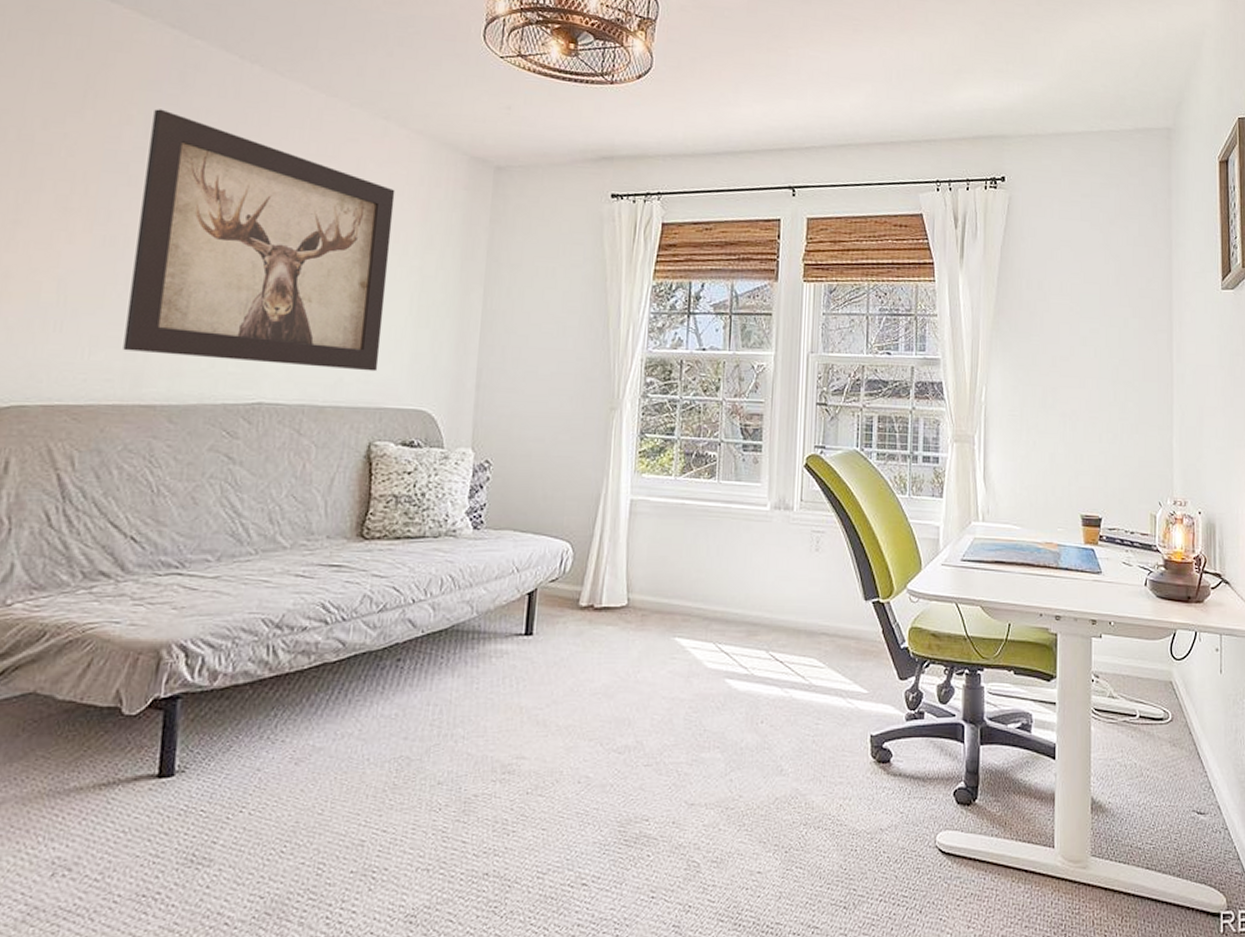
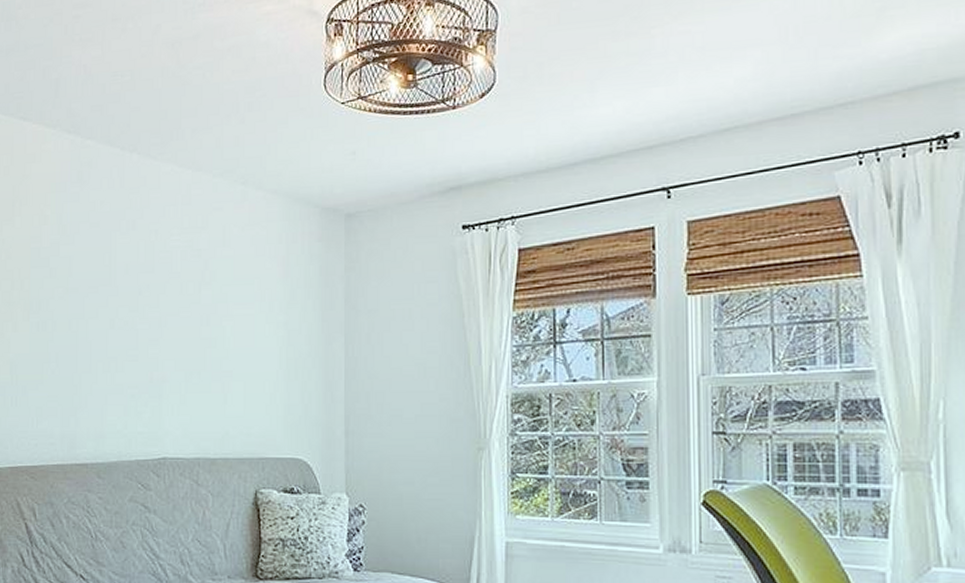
wall art: present [123,109,395,372] -> none [60,207,258,424]

